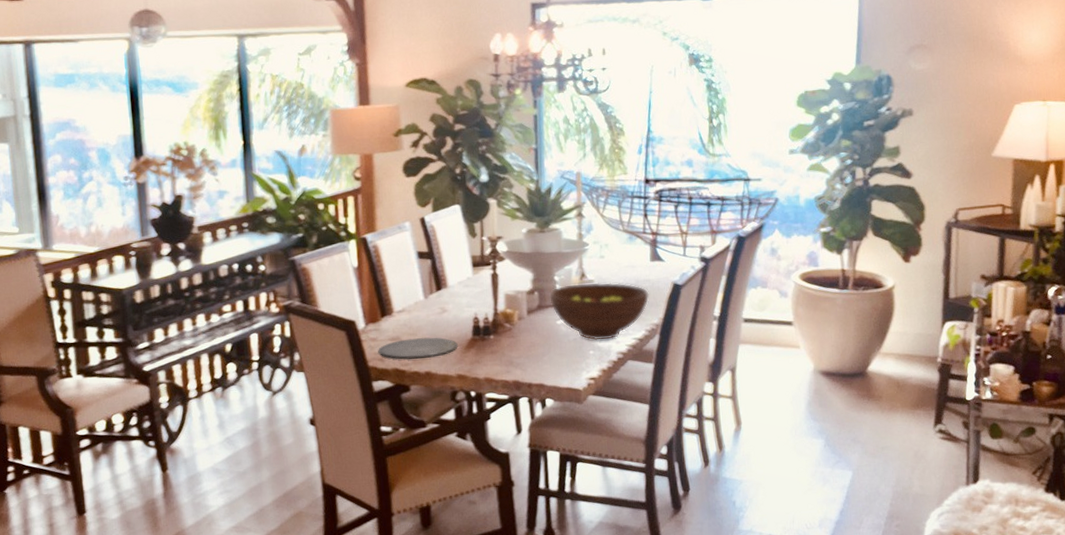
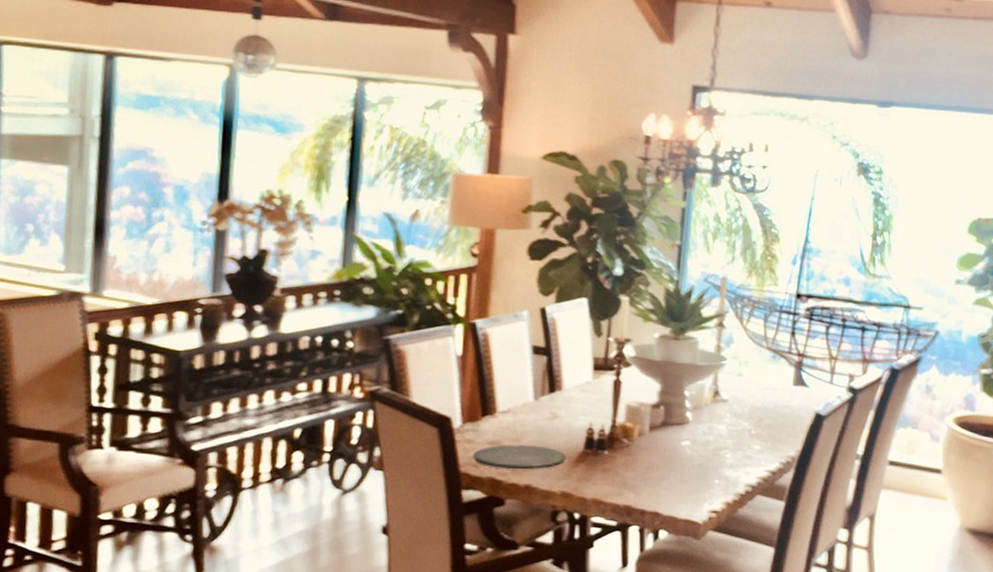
fruit bowl: present [549,282,649,341] -> none [676,402,788,469]

